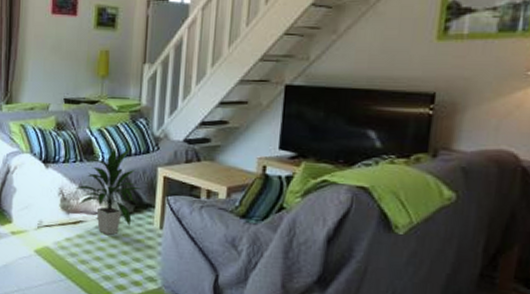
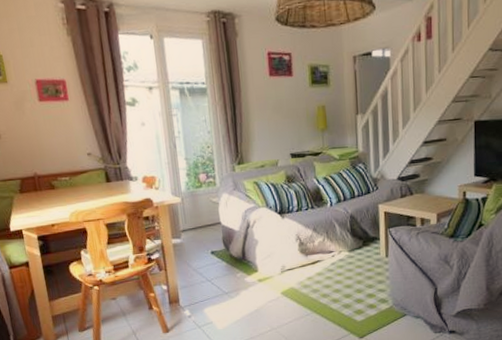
indoor plant: present [74,147,142,236] -> none [309,191,367,270]

